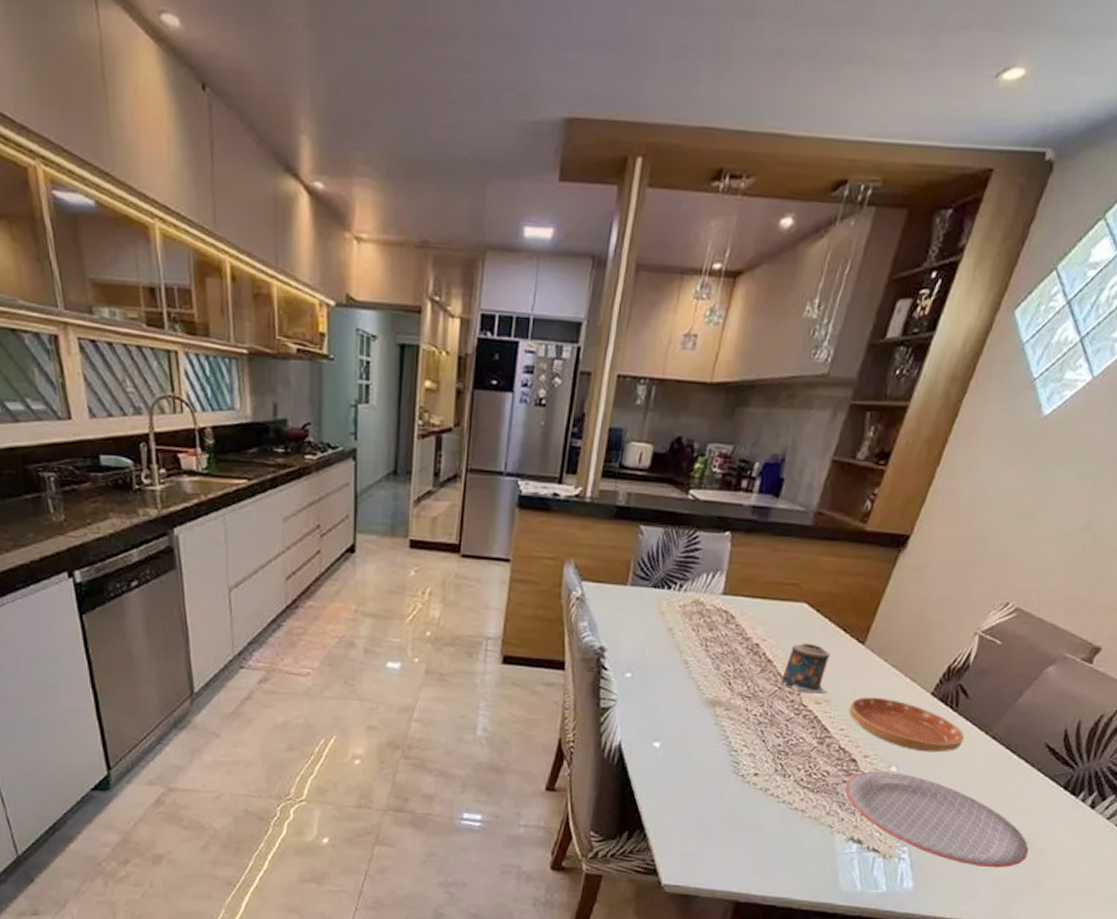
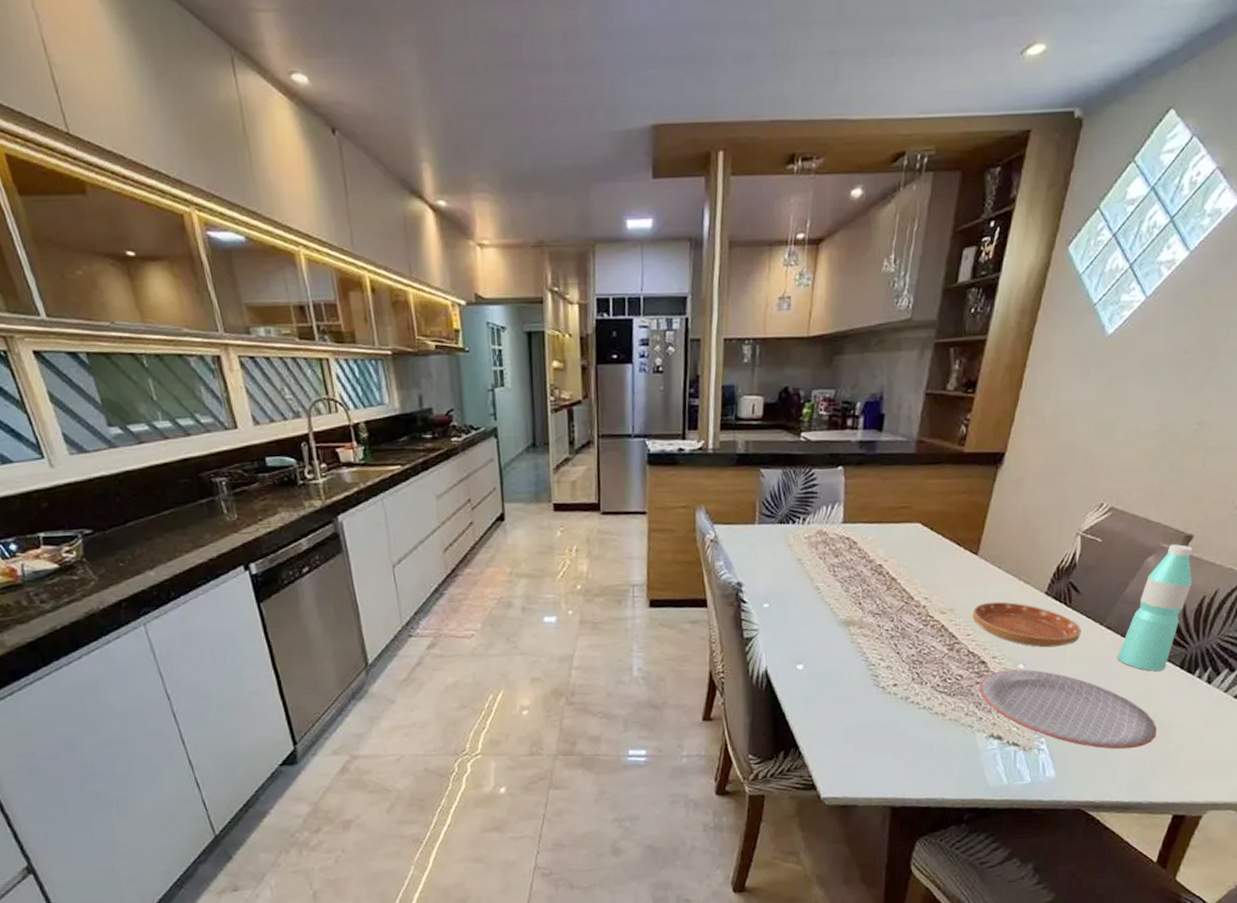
candle: present [781,643,831,694] -> none [907,559,951,604]
water bottle: none [998,656,1099,789] -> present [1117,544,1193,671]

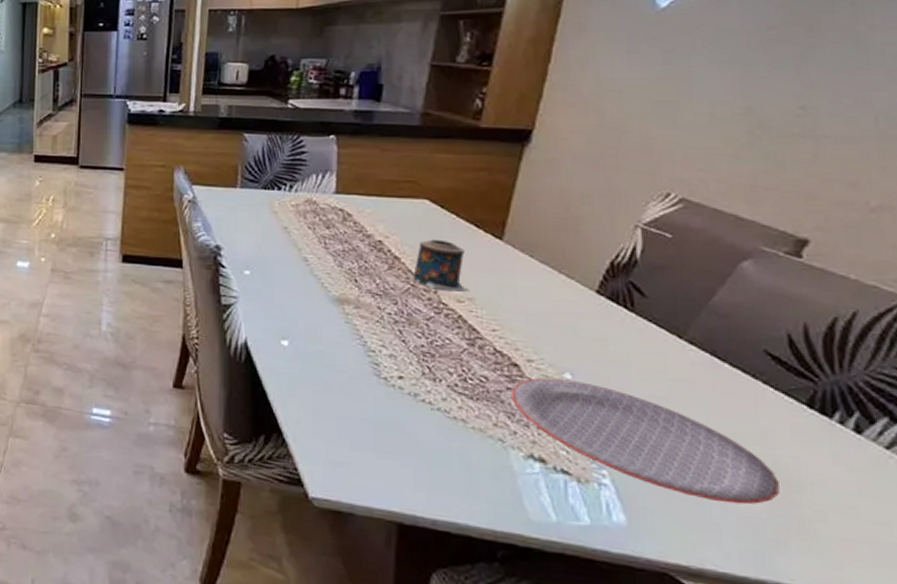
candle: none [907,559,951,604] -> present [413,239,470,292]
saucer: present [972,602,1081,648] -> none [498,295,651,358]
water bottle: present [1117,544,1193,671] -> none [708,249,814,407]

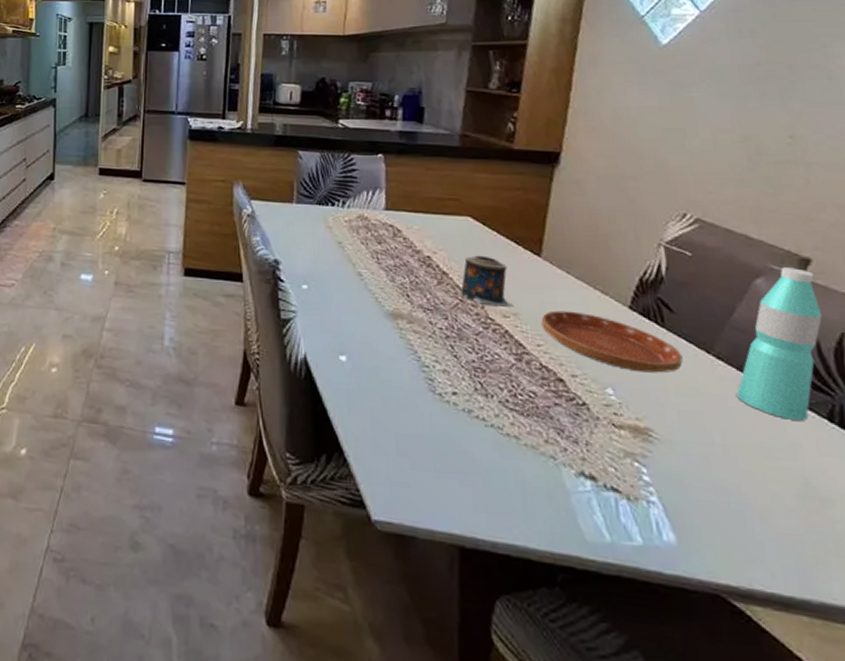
saucer: none [498,295,651,358] -> present [541,310,683,373]
plate: present [510,377,780,505] -> none [558,393,813,521]
water bottle: none [708,249,814,407] -> present [736,267,822,421]

